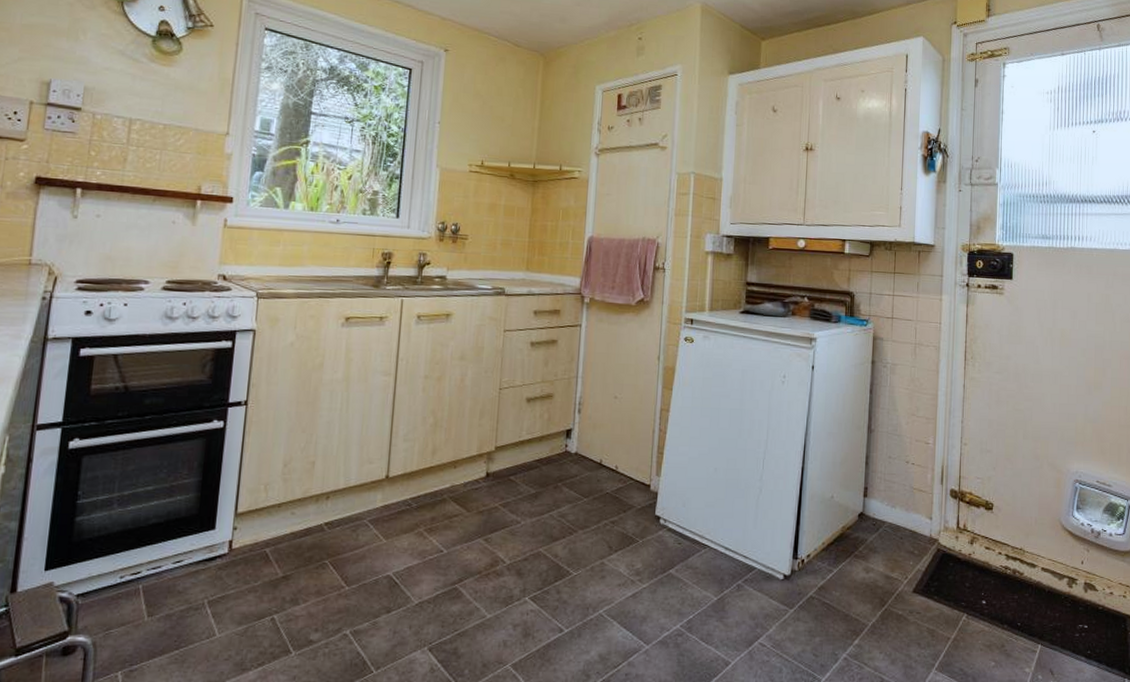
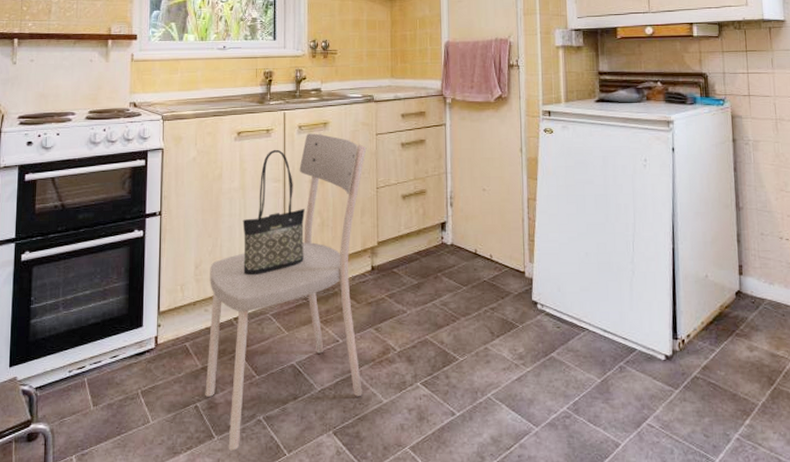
dining chair: none [284,324,492,667] -> present [205,133,367,451]
tote bag: none [340,339,417,477] -> present [242,149,305,276]

